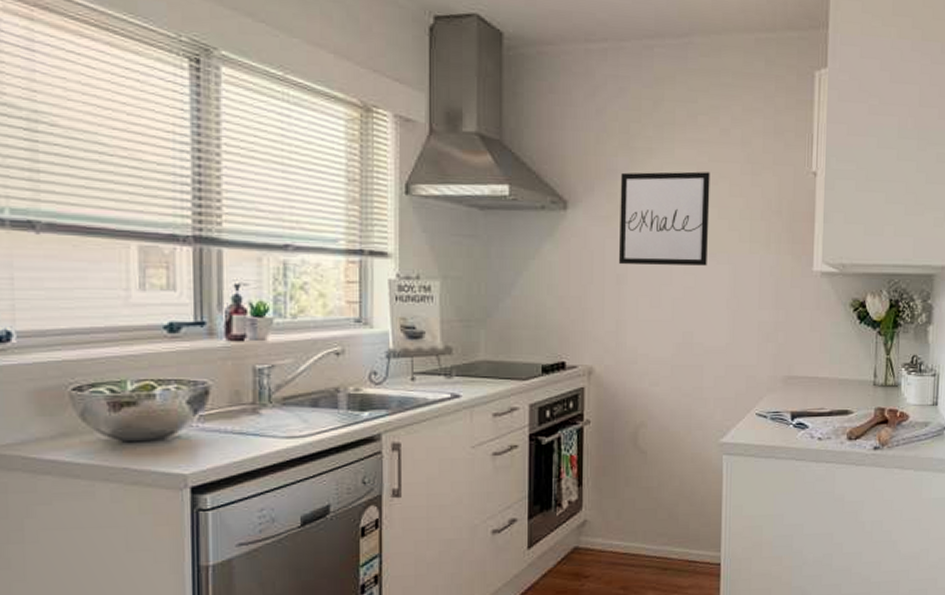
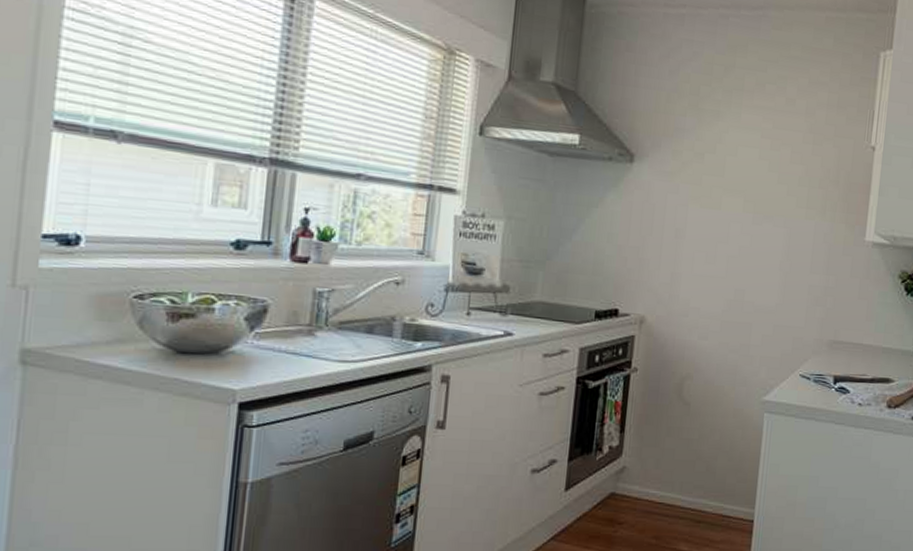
wall art: present [619,171,710,266] -> none [679,132,774,227]

